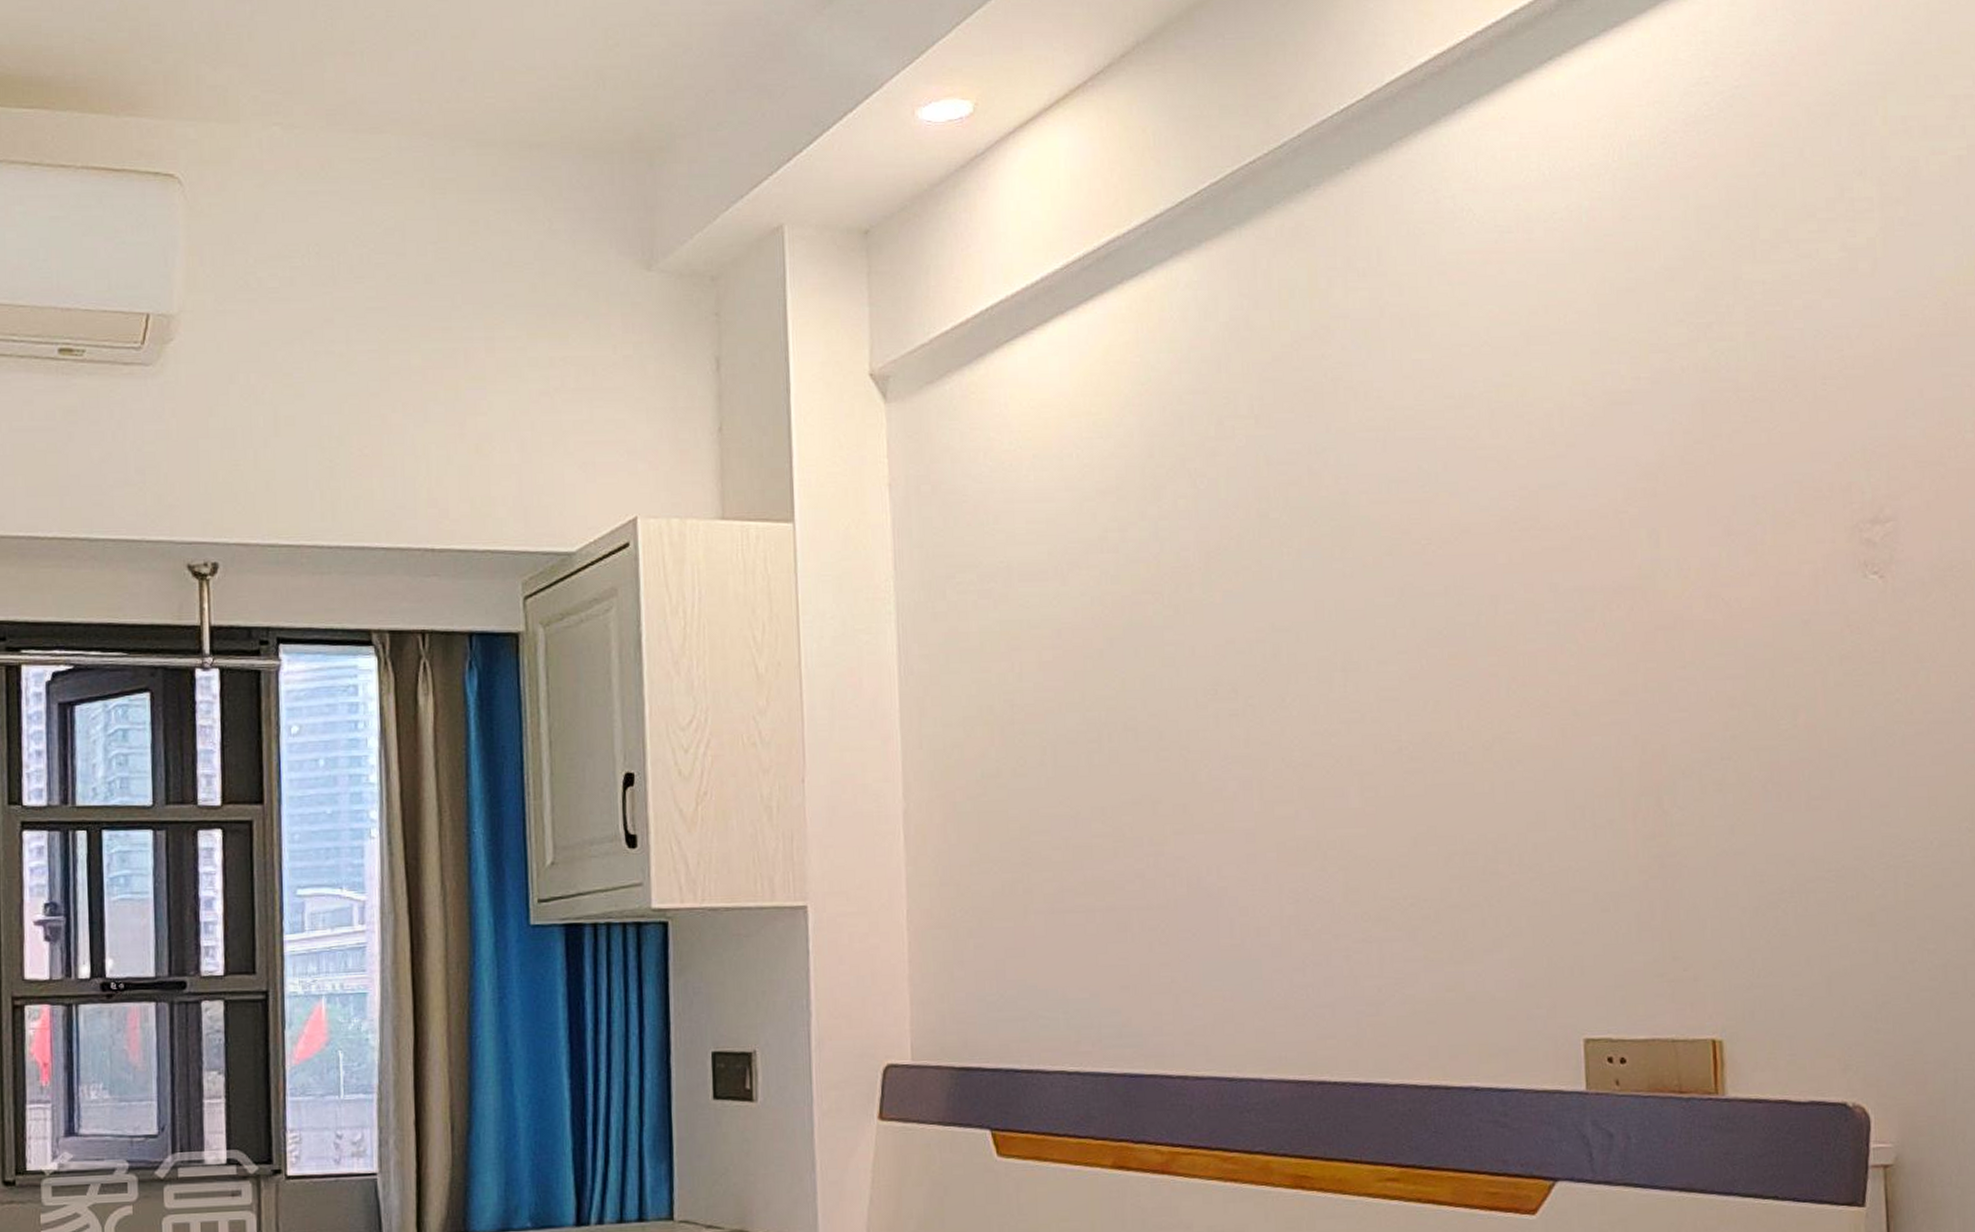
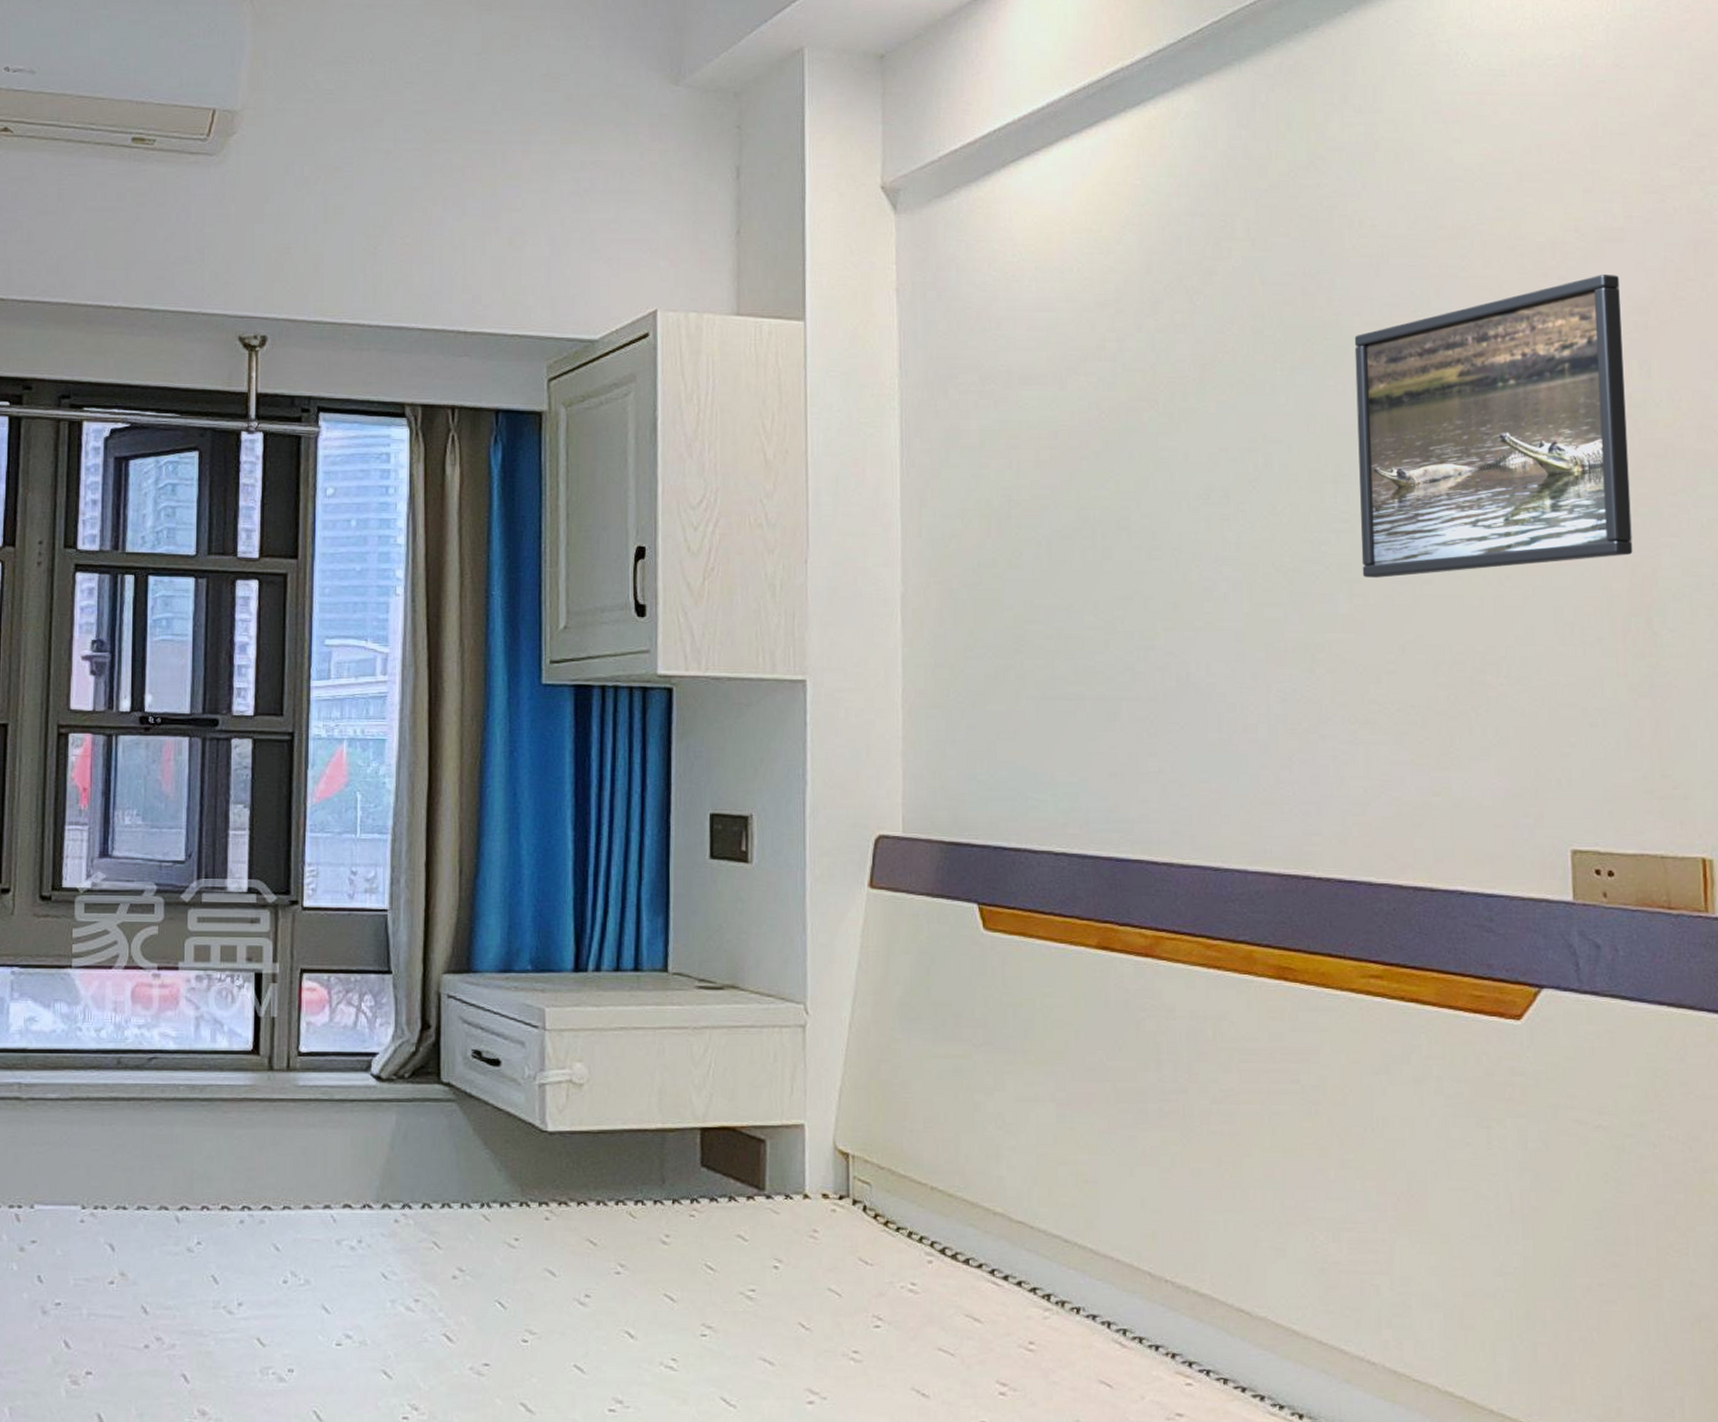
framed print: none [1361,439,1643,769] -> present [1354,274,1633,578]

